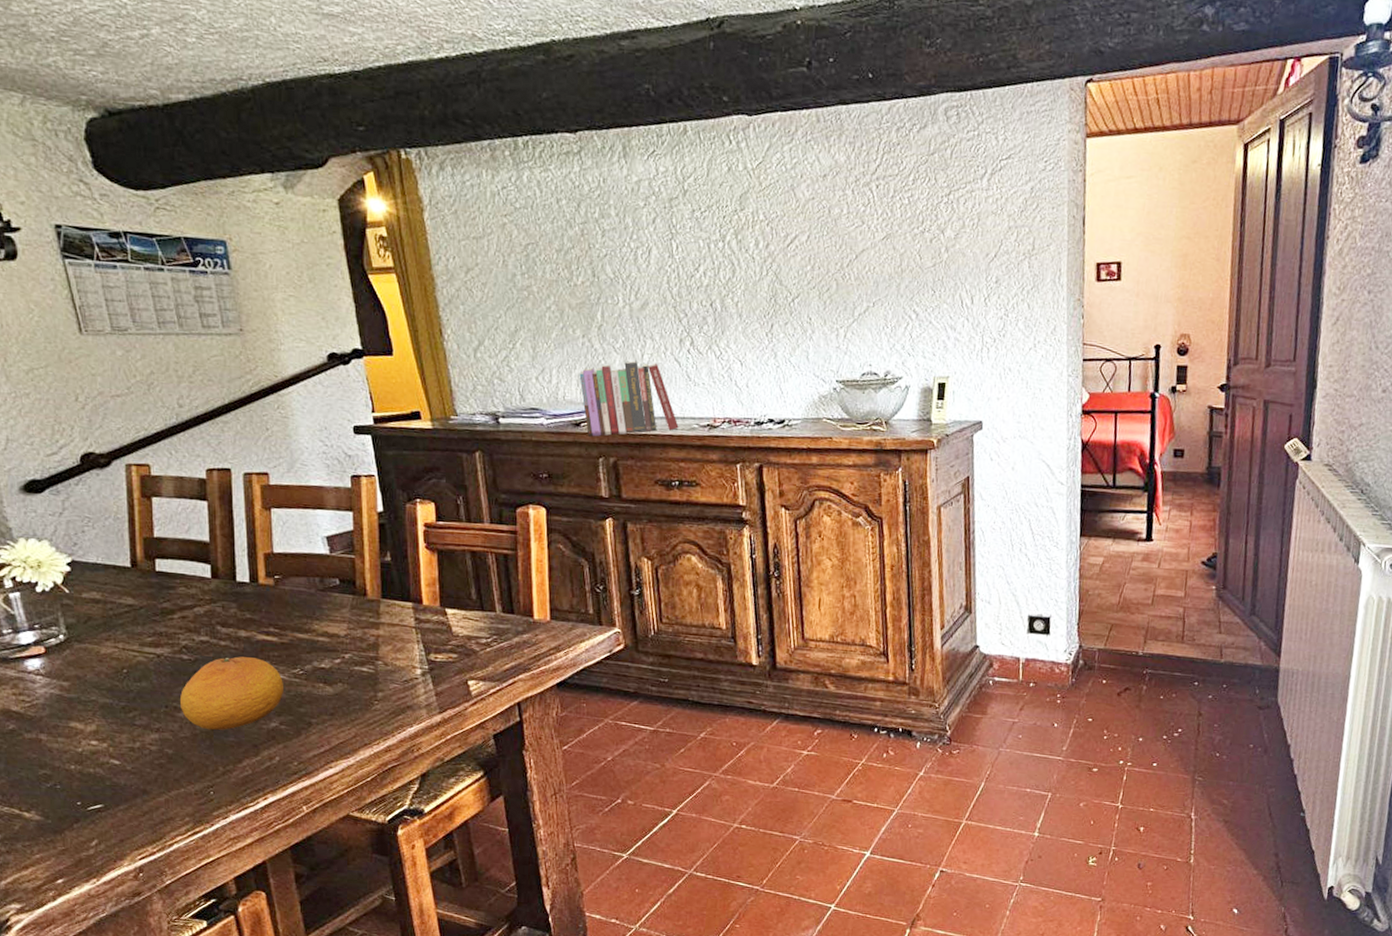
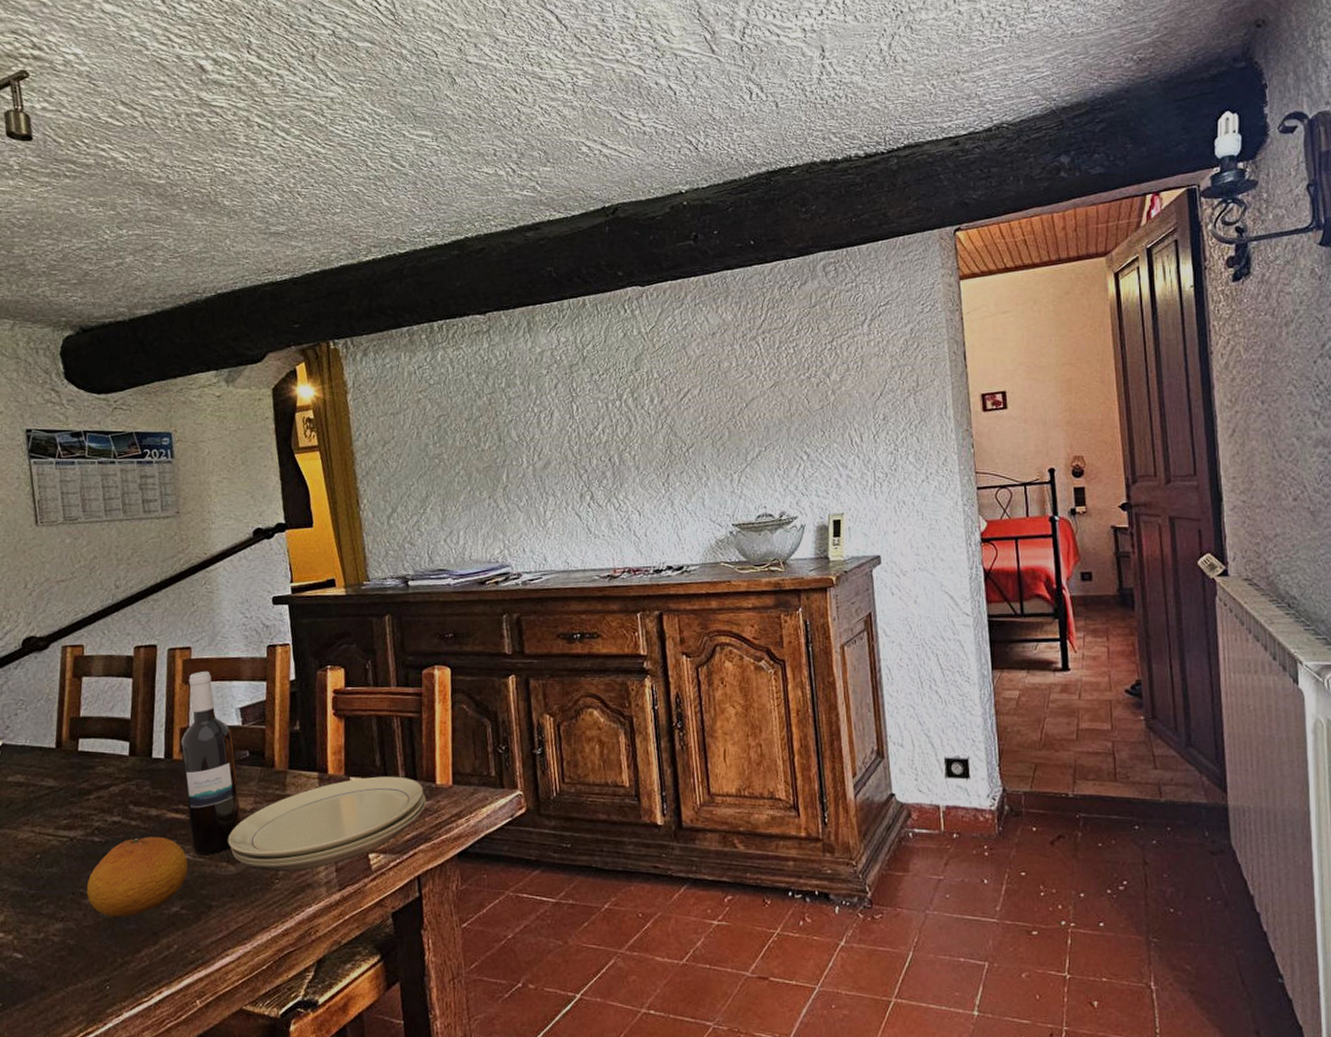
wine bottle: none [265,497,335,677] -> present [180,670,241,856]
plate: none [322,609,525,695] -> present [227,776,427,872]
books: present [579,360,679,437] -> none [485,517,580,594]

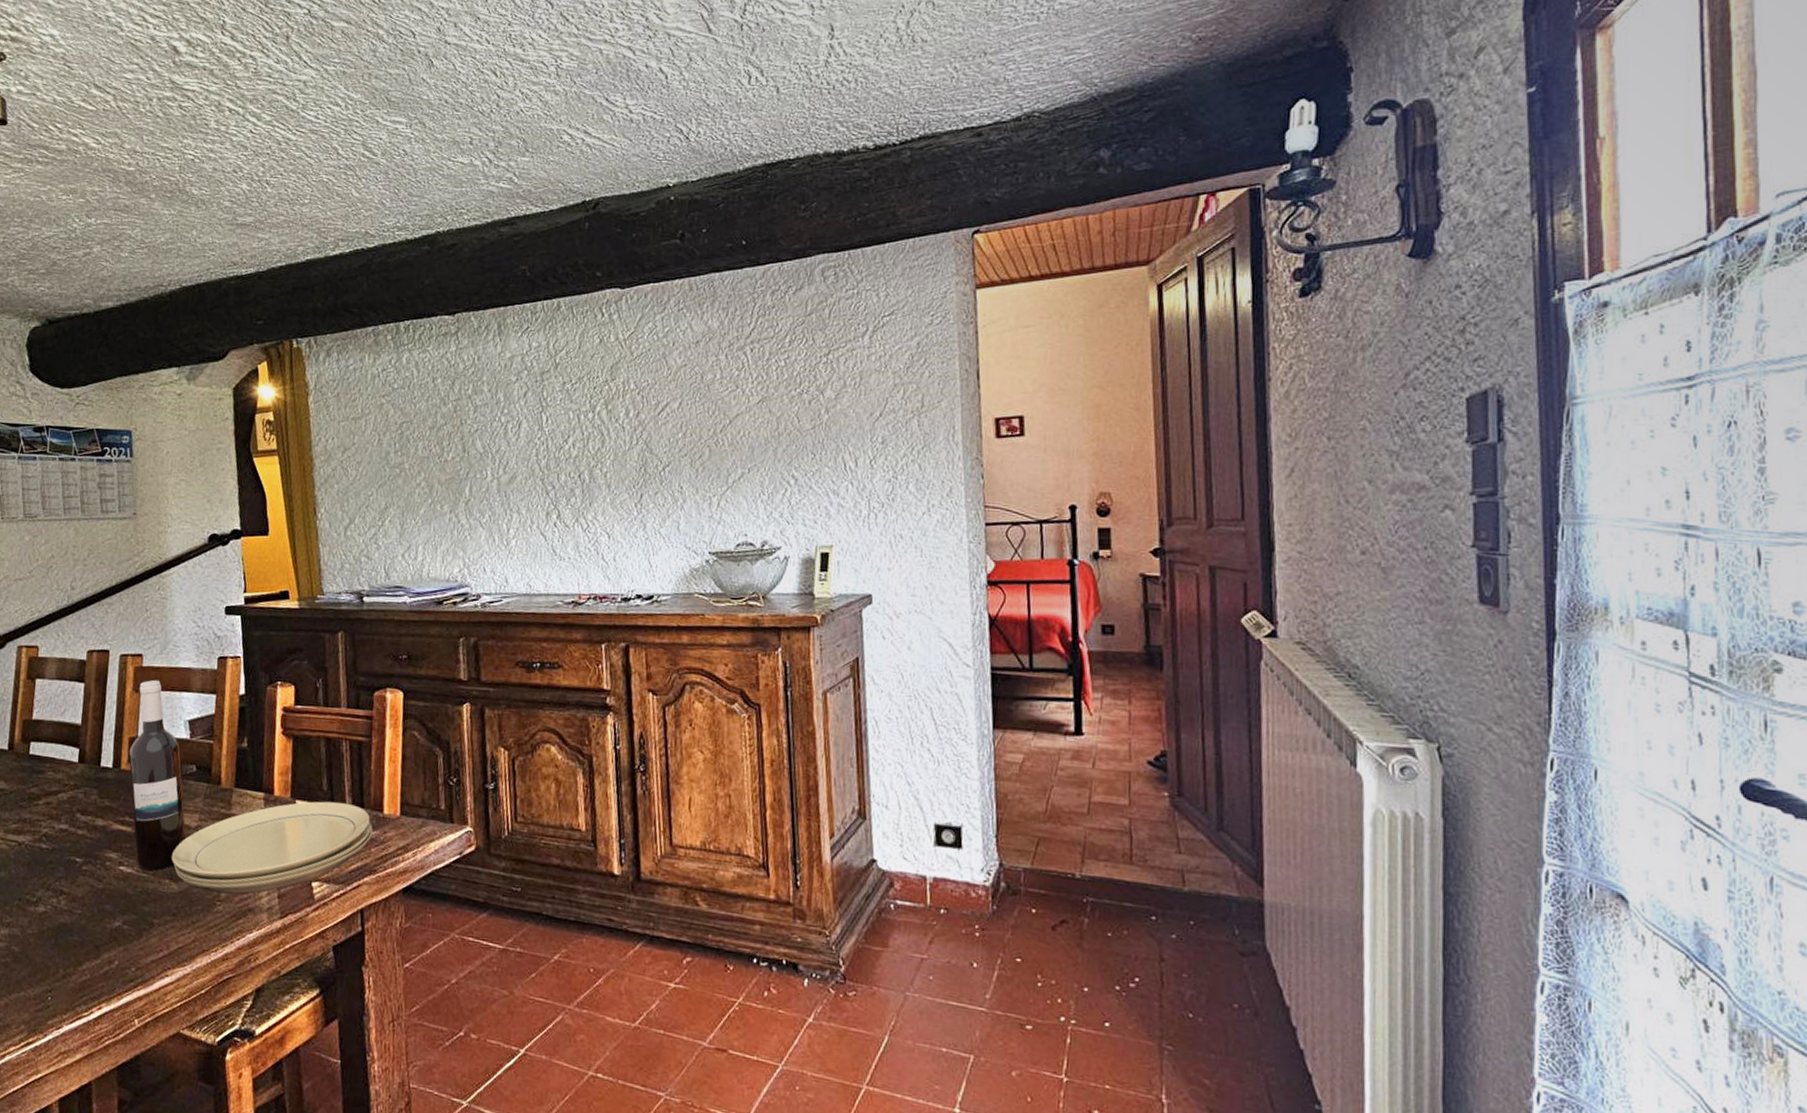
fruit: present [86,836,188,918] -> none [32,847,132,928]

